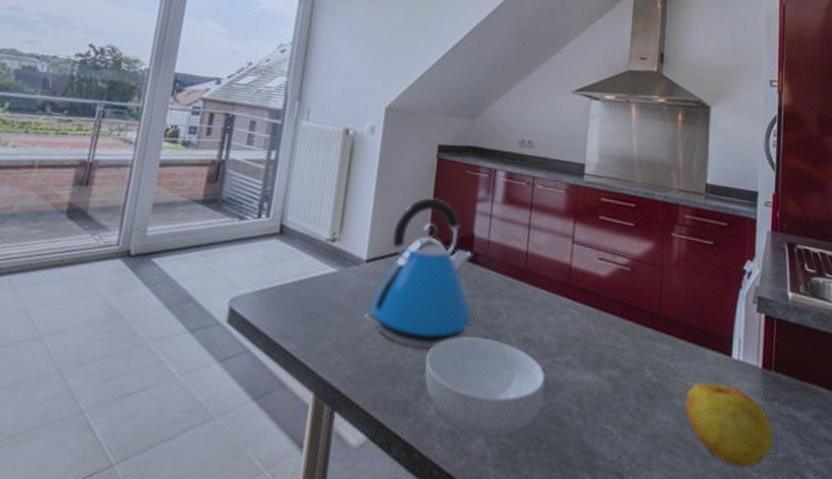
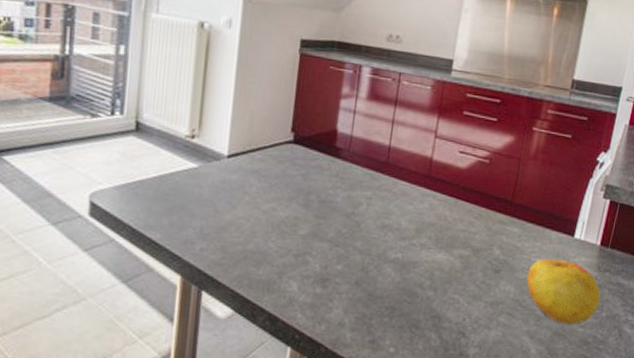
kettle: present [363,197,472,349] -> none [226,94,335,236]
cereal bowl: present [425,336,546,435] -> none [287,224,401,306]

